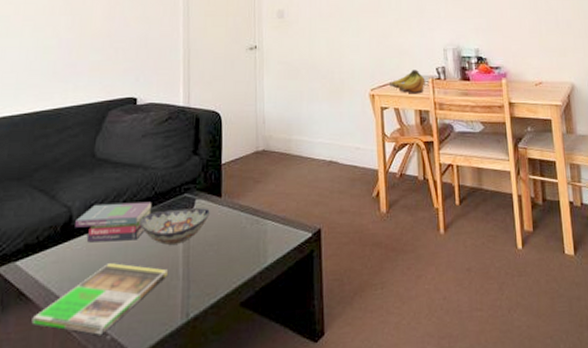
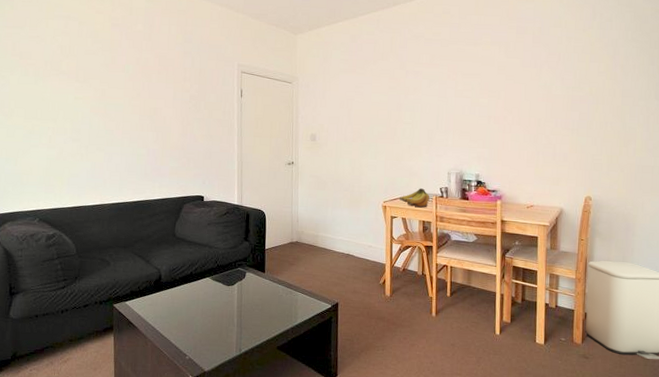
magazine: present [31,263,169,335] -> none [137,310,227,355]
books: present [75,201,152,243] -> none [163,269,215,296]
decorative bowl: present [139,208,211,245] -> none [206,278,257,302]

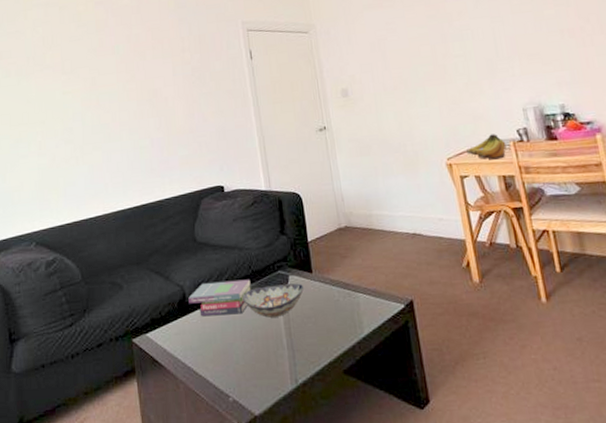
books: none [163,269,215,296] -> present [188,279,251,317]
decorative bowl: none [206,278,257,302] -> present [242,283,305,318]

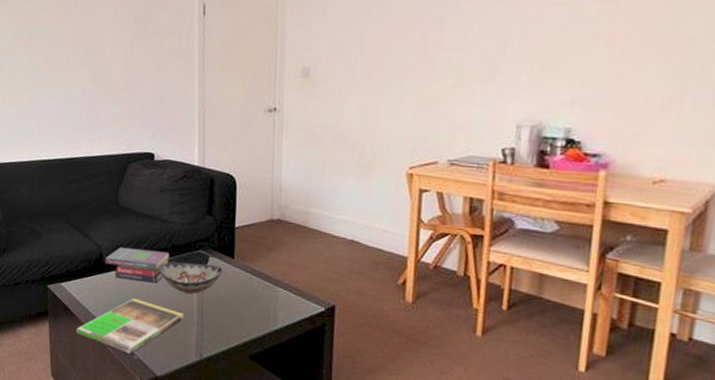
magazine: none [166,334,274,397] -> present [76,298,185,354]
fruit: present [467,134,506,160] -> none [434,148,484,179]

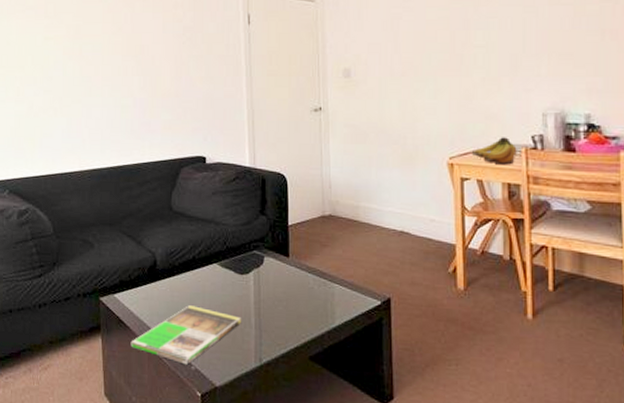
books: present [105,247,169,283] -> none [159,252,224,288]
decorative bowl: present [158,262,224,294] -> none [214,264,279,296]
fruit: none [434,148,484,179] -> present [472,137,517,165]

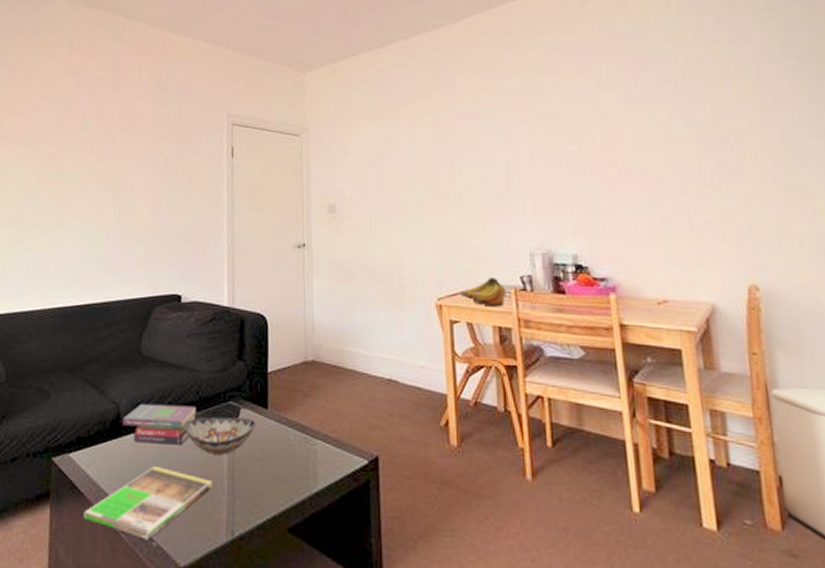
books: none [159,252,224,288] -> present [122,403,197,445]
decorative bowl: none [214,264,279,296] -> present [184,417,257,455]

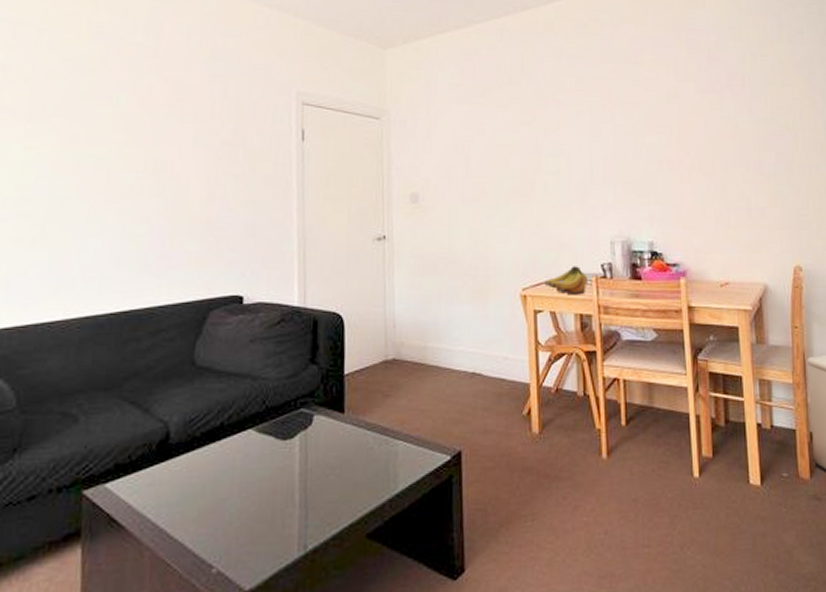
magazine: present [83,466,214,540] -> none [125,487,283,568]
books: present [122,403,197,445] -> none [173,417,263,463]
decorative bowl: present [184,417,257,455] -> none [247,425,332,467]

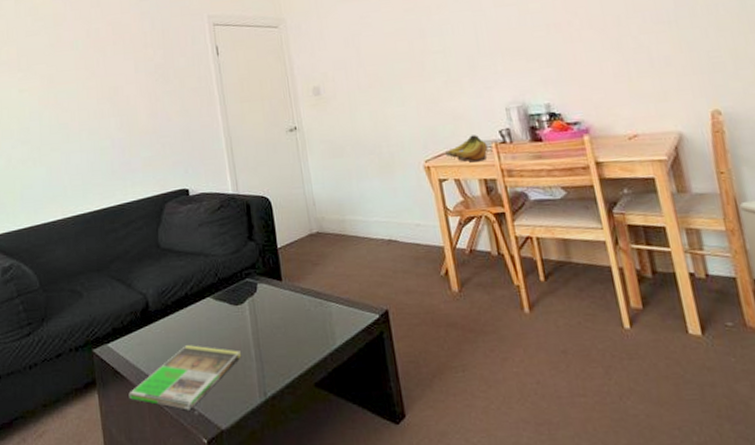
magazine: none [125,487,283,568] -> present [128,345,242,410]

